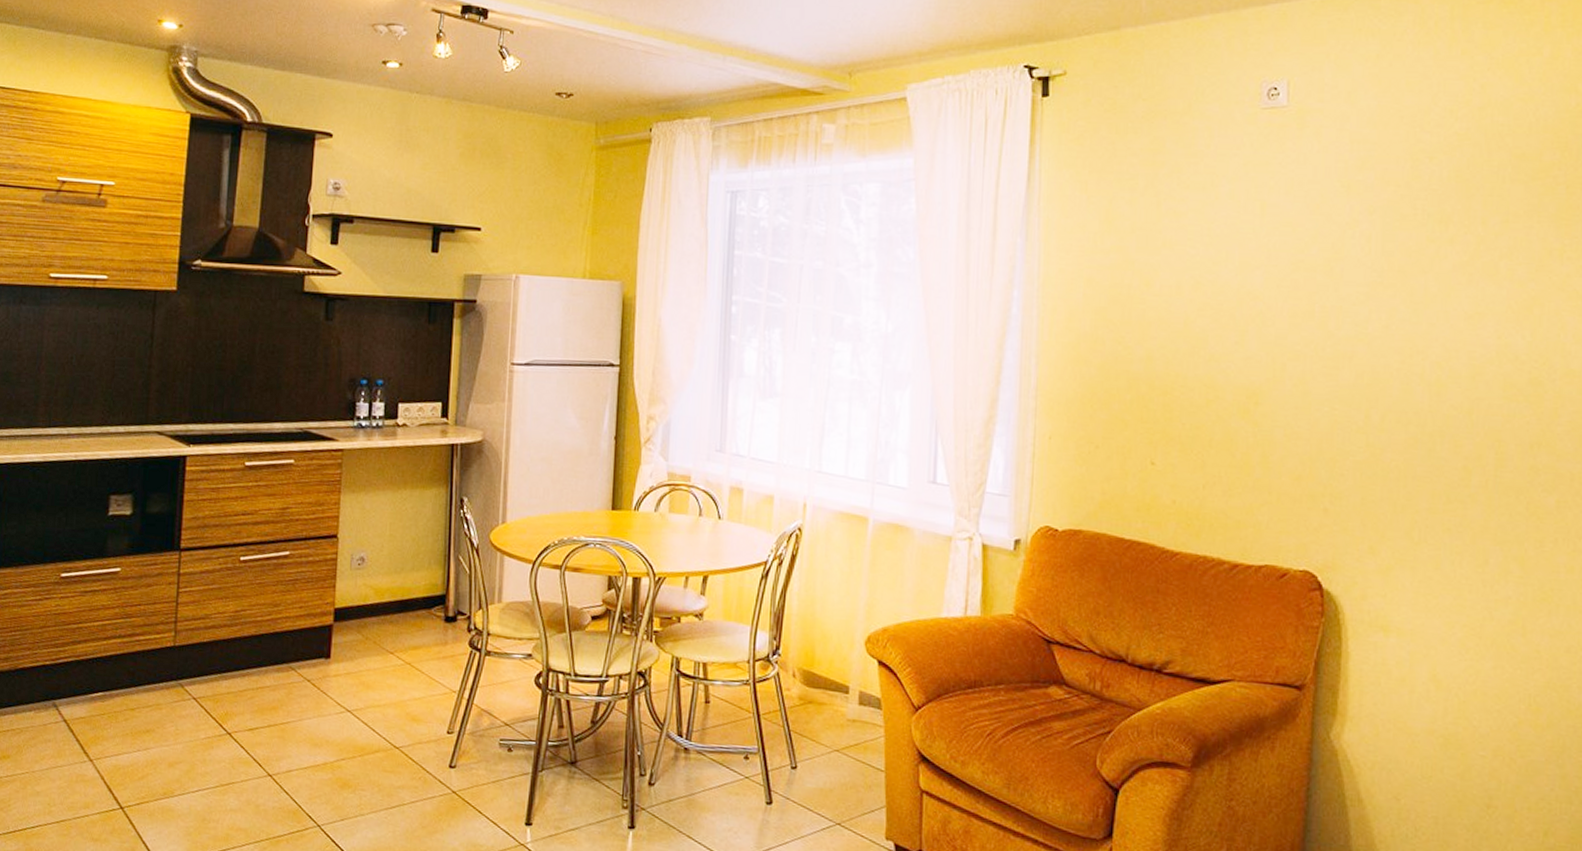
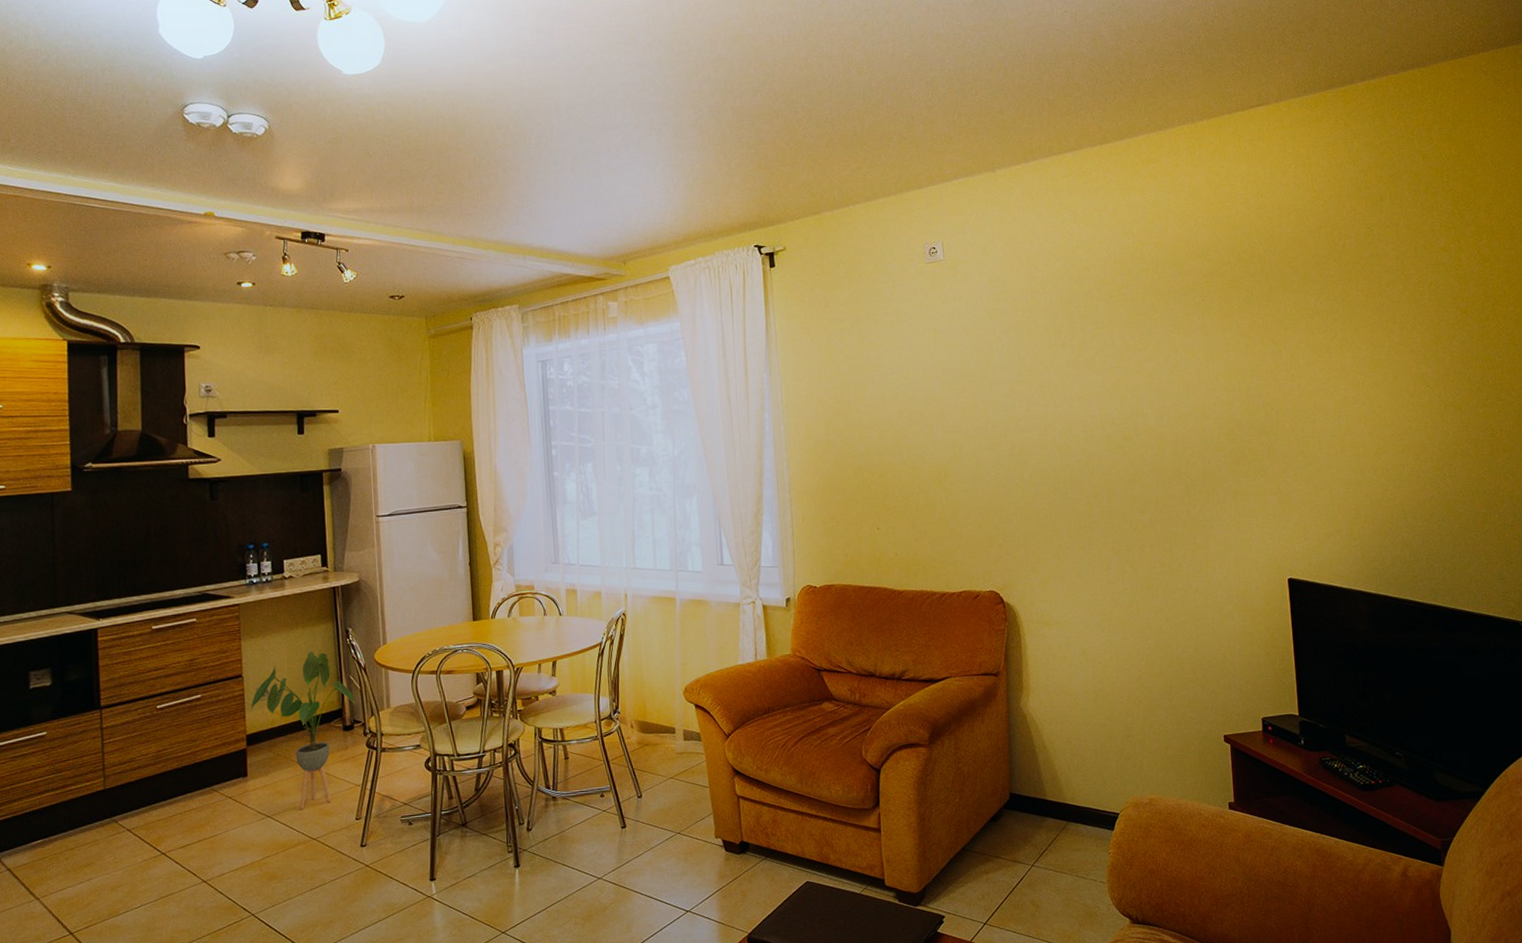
house plant: none [343,518,462,709] -> present [251,651,356,809]

